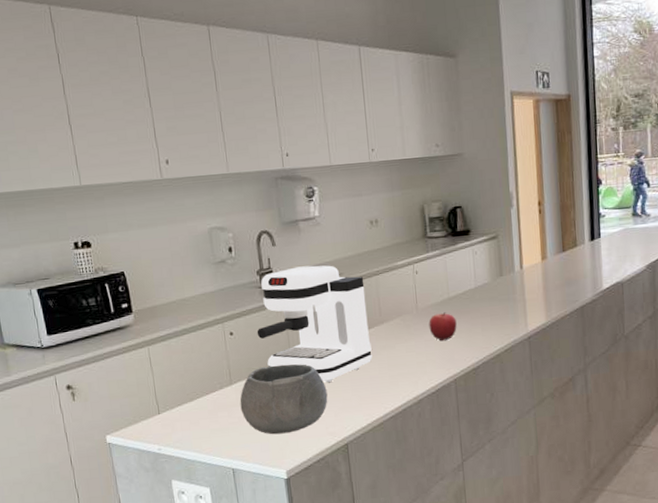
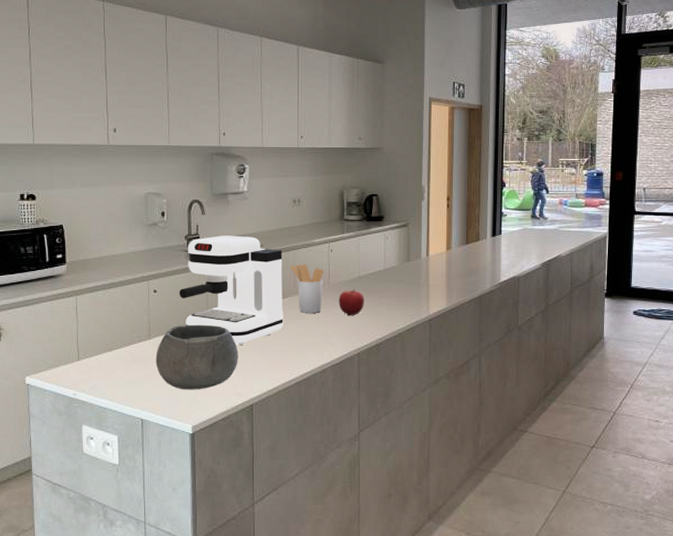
utensil holder: none [372,289,412,342] -> present [289,264,324,313]

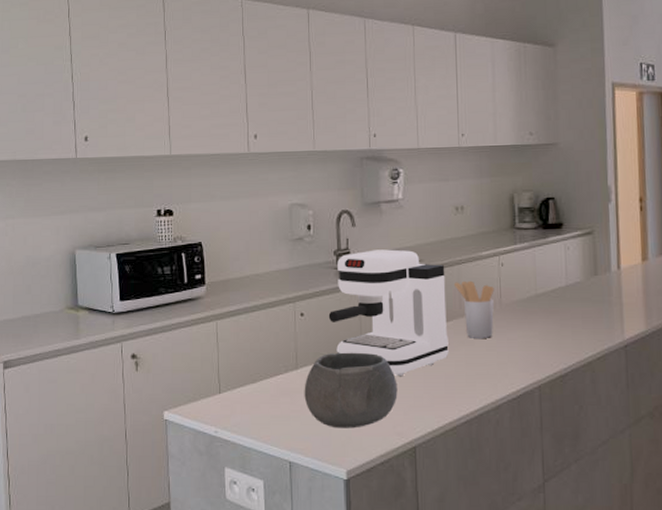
fruit: present [339,289,364,316] -> none [513,310,544,342]

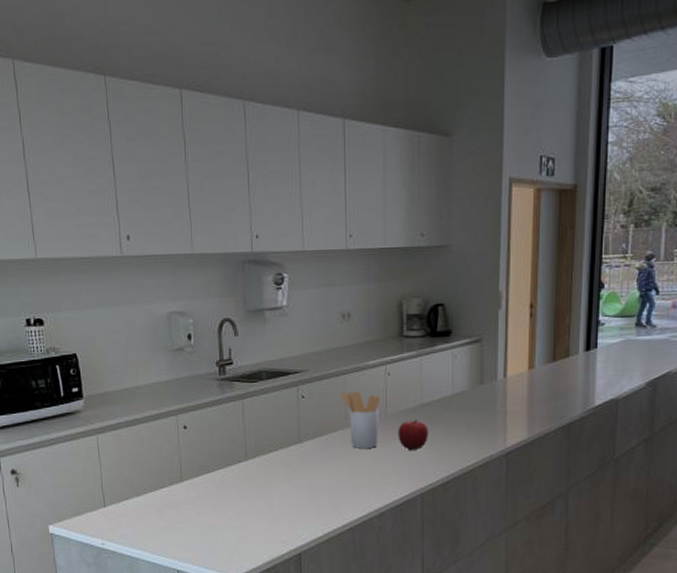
bowl: present [304,352,398,429] -> none [189,464,283,538]
coffee maker: present [328,249,449,377] -> none [212,359,334,487]
fruit: none [513,310,544,342] -> present [398,419,428,451]

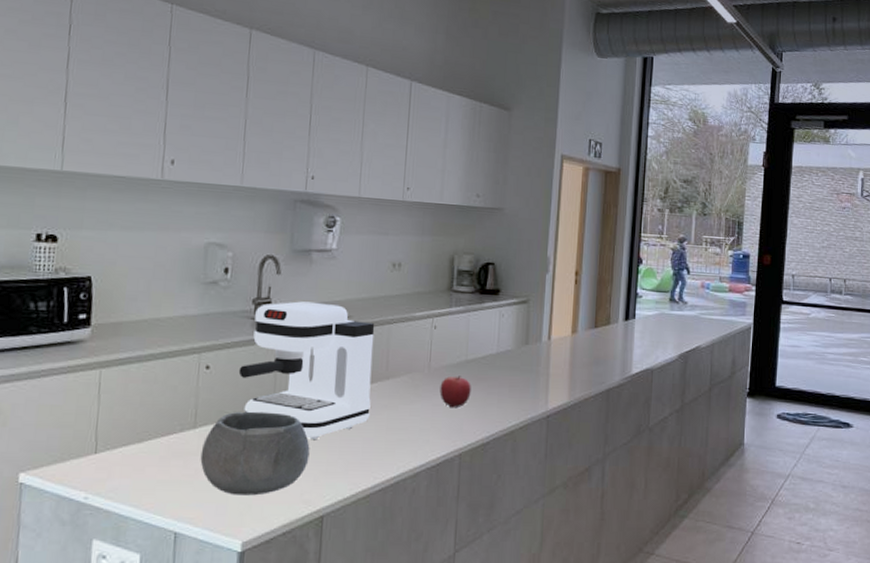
bowl: none [189,464,283,538] -> present [200,411,310,496]
coffee maker: none [212,359,334,487] -> present [238,301,375,441]
utensil holder: present [339,390,380,448] -> none [382,341,425,403]

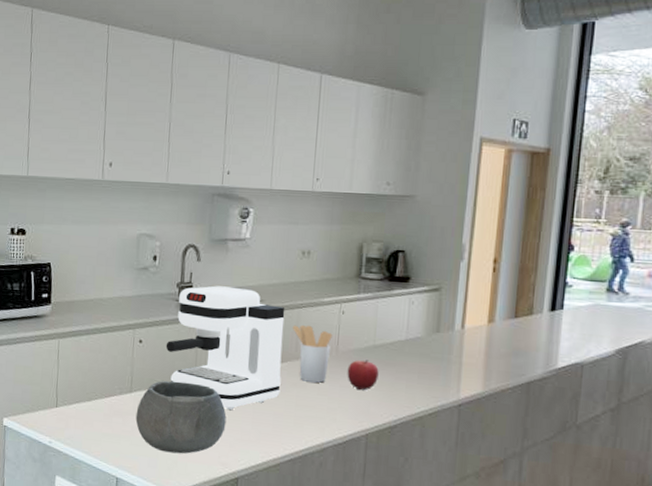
utensil holder: none [382,341,425,403] -> present [292,325,333,383]

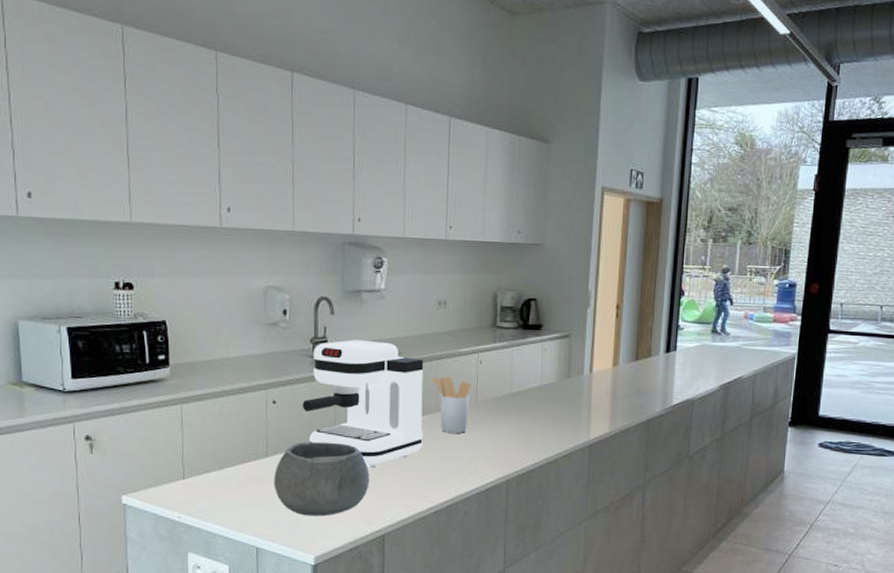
fruit: present [347,360,379,391] -> none [486,408,516,438]

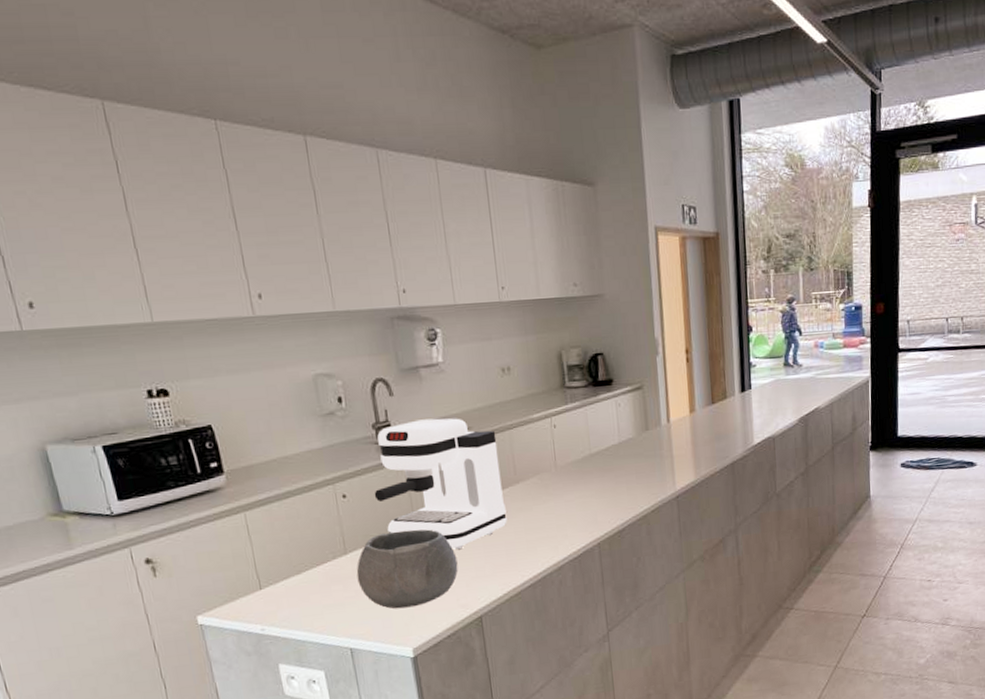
utensil holder: present [431,376,471,433] -> none [506,445,551,504]

